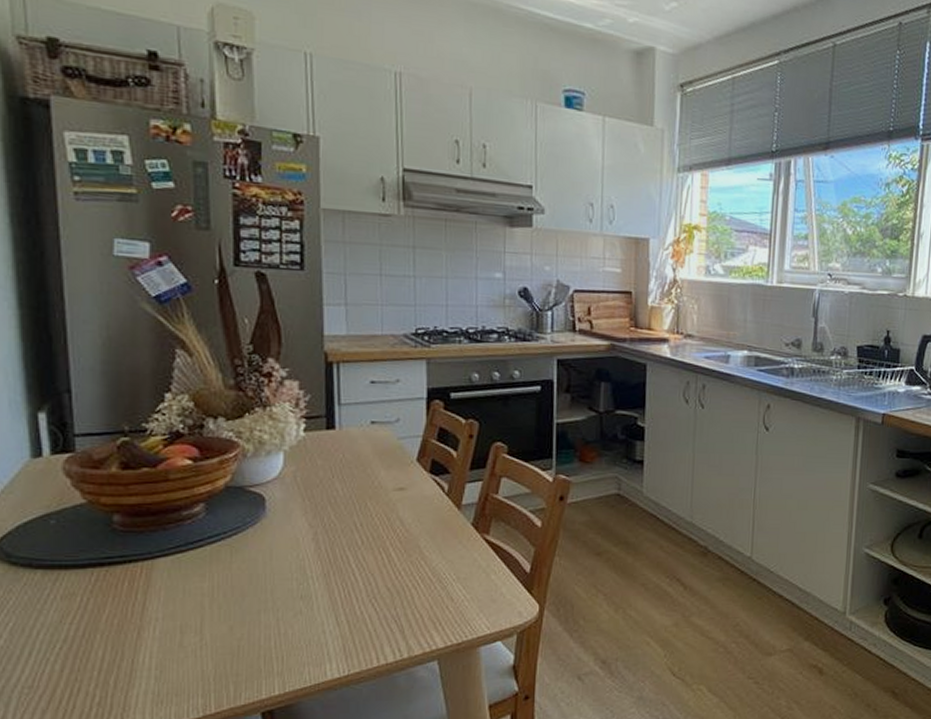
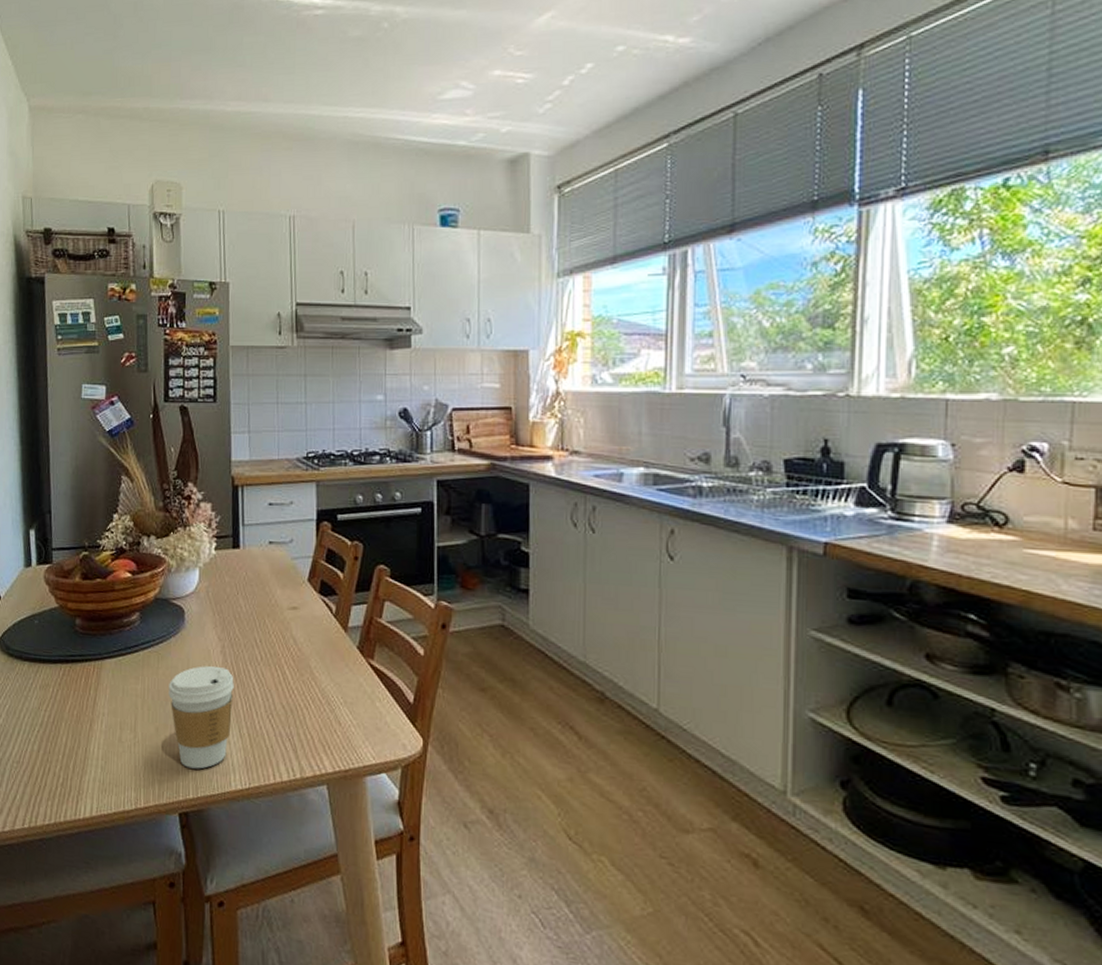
coffee cup: none [246,554,329,664] -> present [168,665,234,769]

